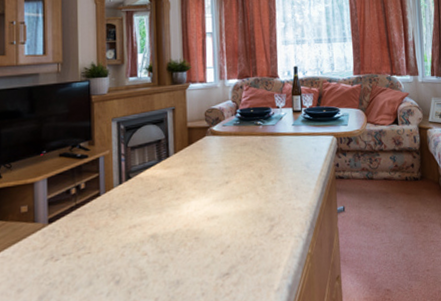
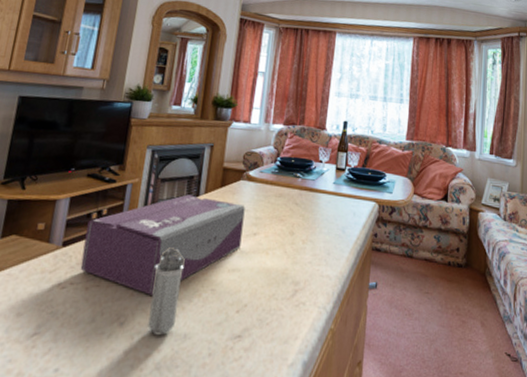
tissue box: none [68,157,216,253] -> present [80,194,245,295]
shaker: none [139,207,167,287] -> present [148,247,185,336]

